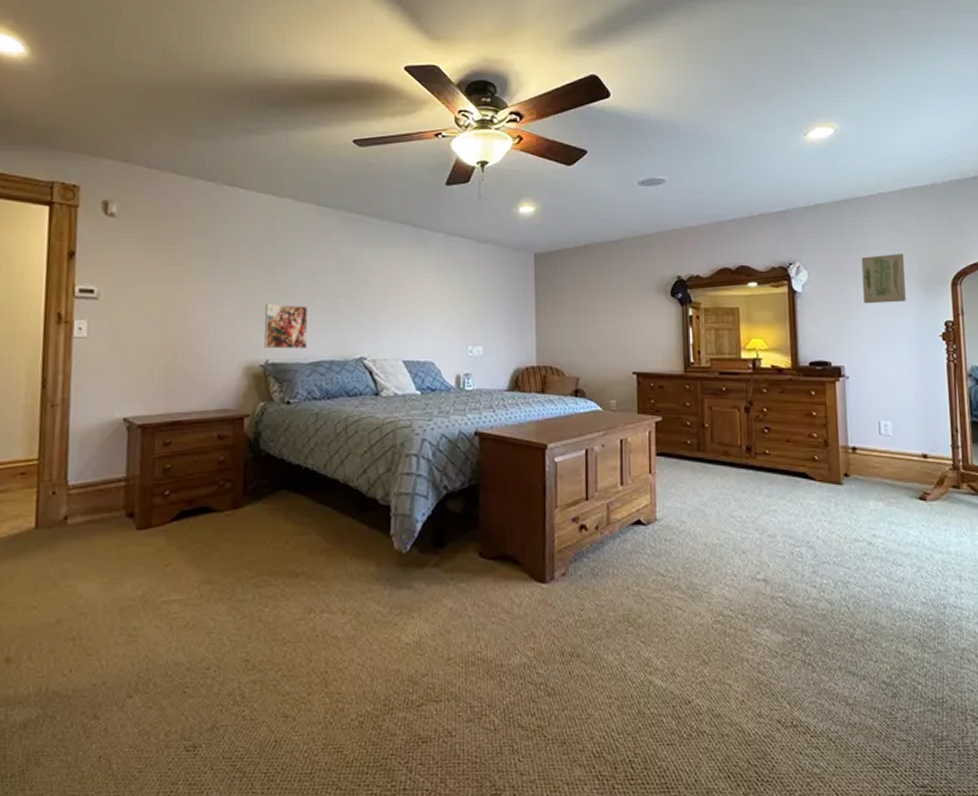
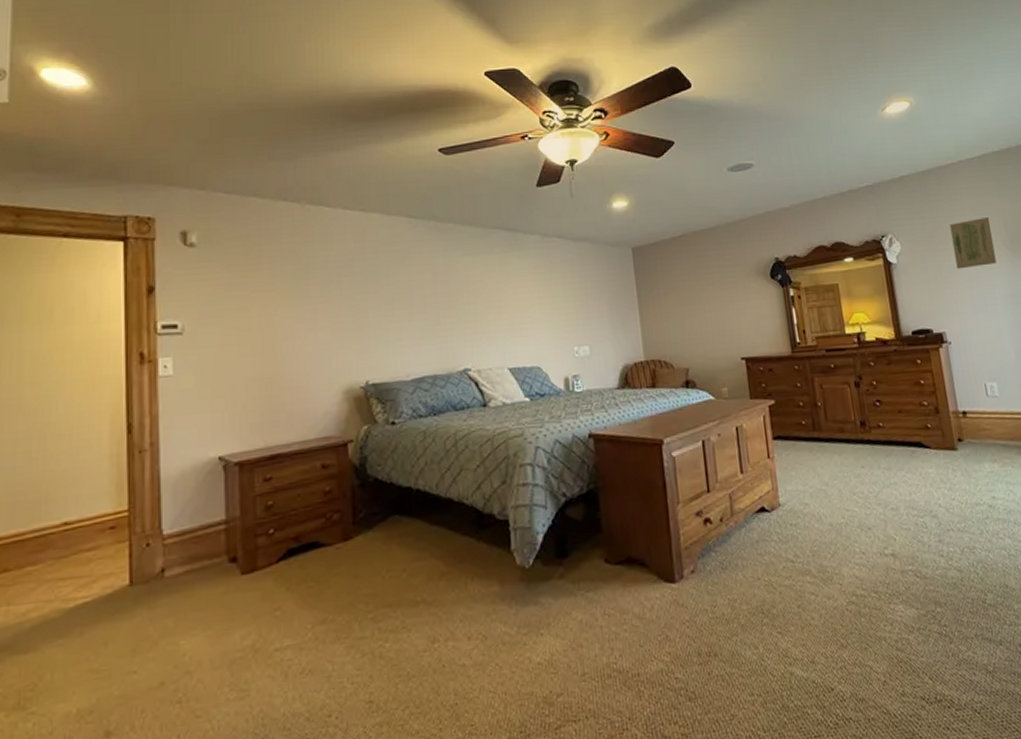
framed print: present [264,304,309,349] -> none [362,321,409,370]

